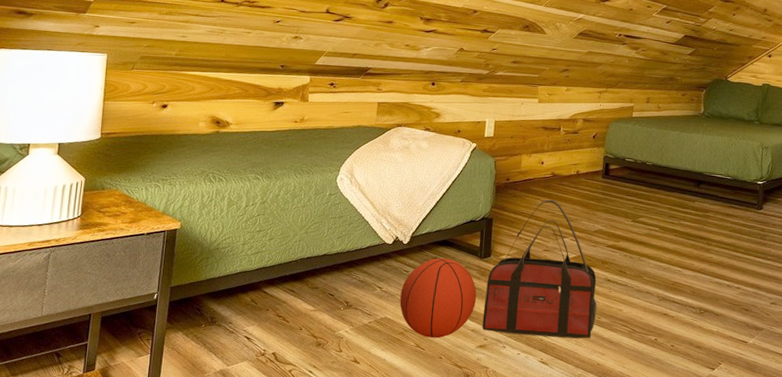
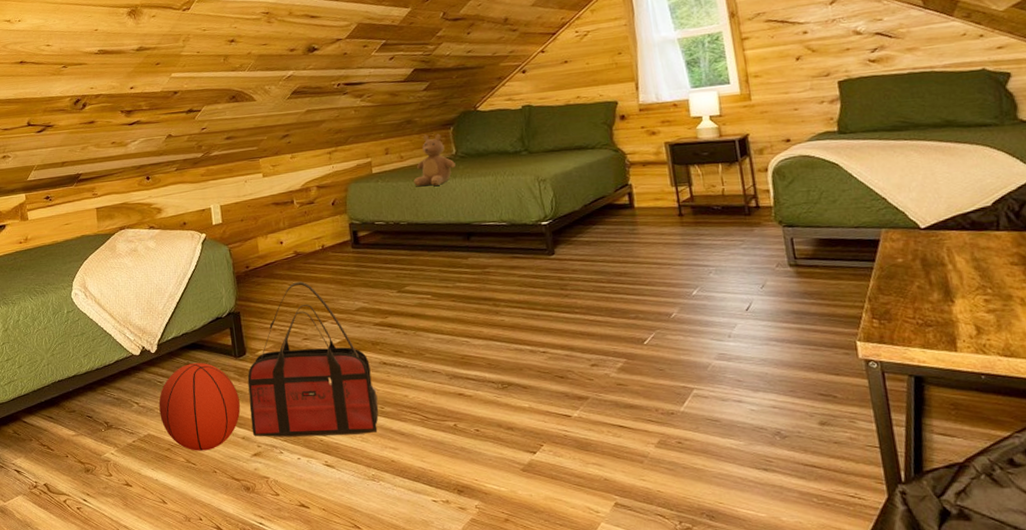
teddy bear: none [665,92,701,138] -> present [414,133,456,187]

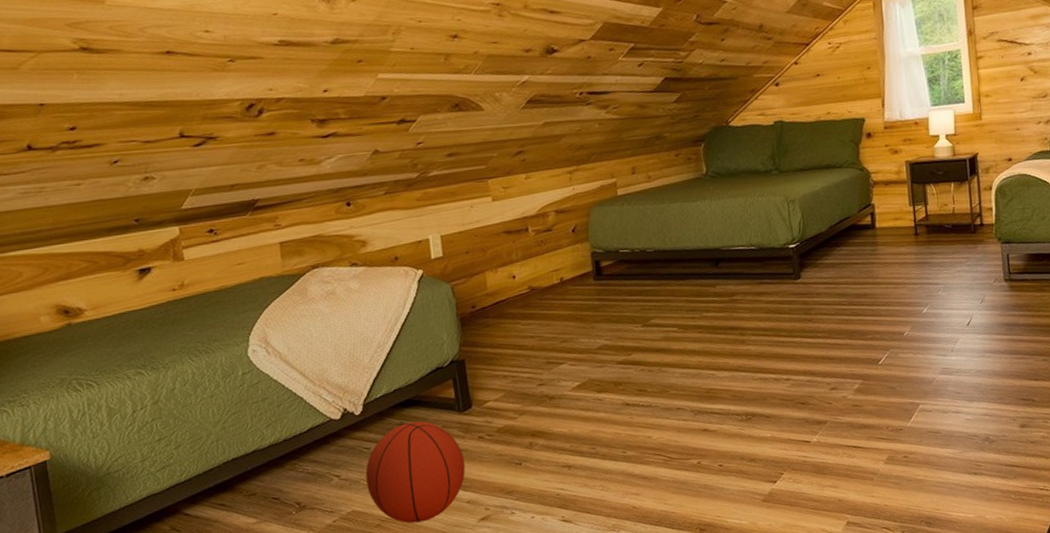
duffel bag: present [247,281,379,437] -> none [473,320,621,499]
teddy bear: present [414,133,456,187] -> none [662,151,706,210]

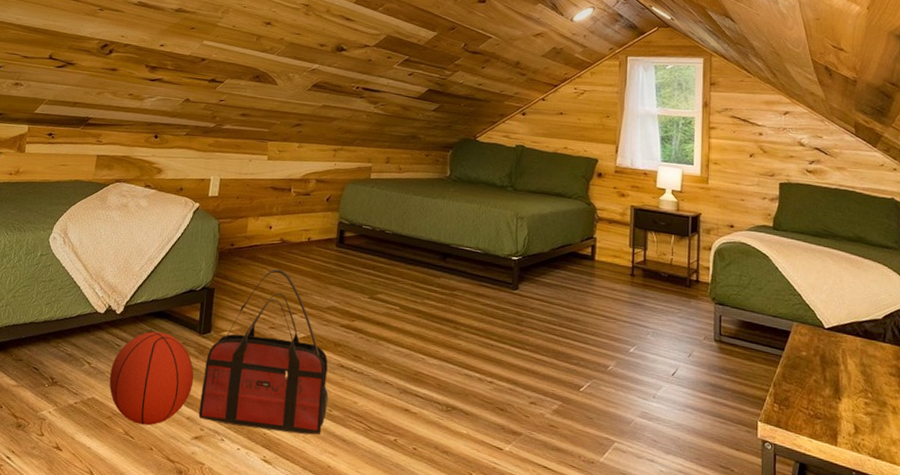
duffel bag: none [473,320,621,499] -> present [198,269,330,435]

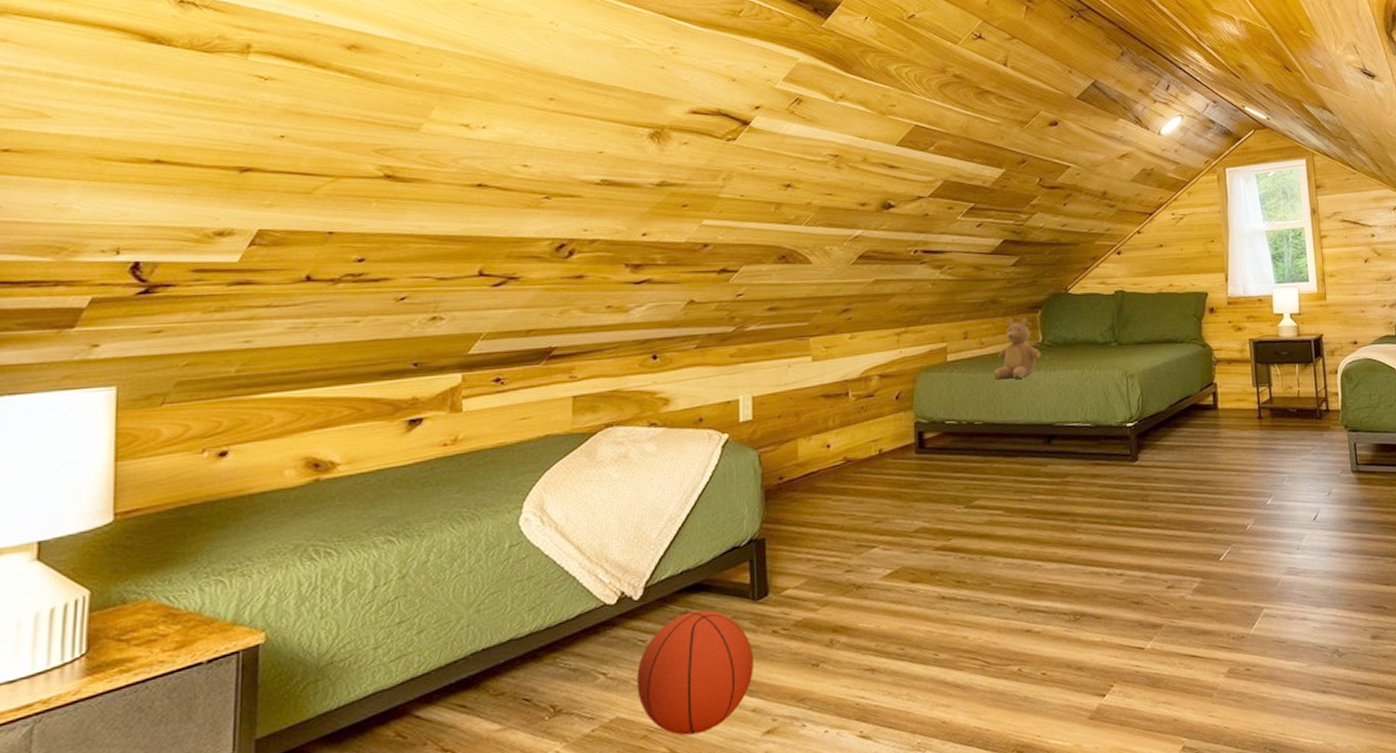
duffel bag: present [198,269,330,435] -> none [766,496,933,707]
teddy bear: none [406,152,447,204] -> present [994,317,1041,380]

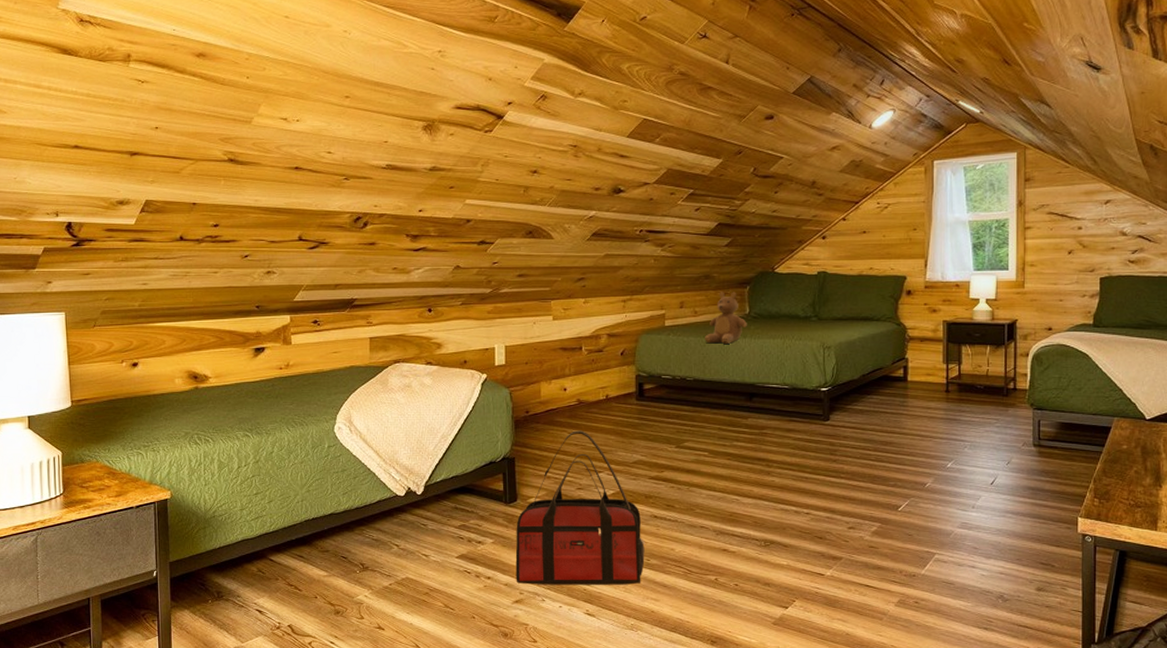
basketball: present [637,609,753,736] -> none [420,506,506,596]
duffel bag: none [766,496,933,707] -> present [515,430,646,585]

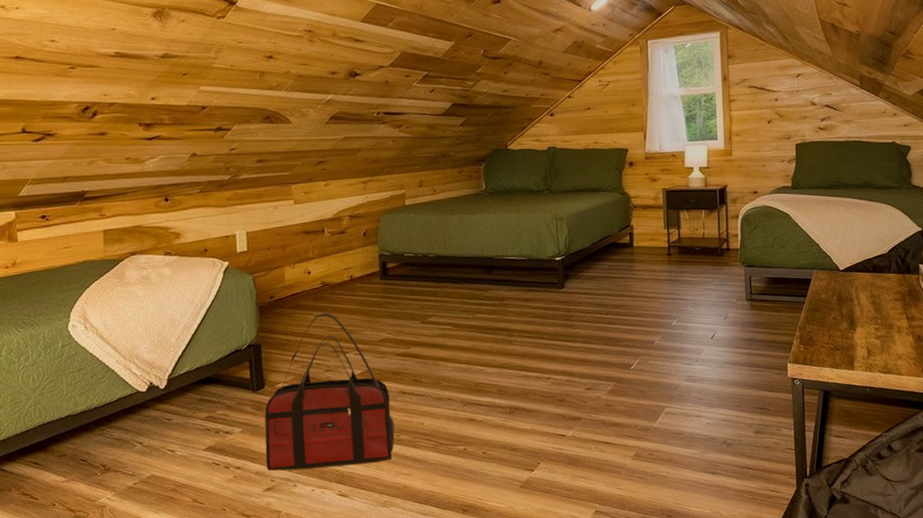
teddy bear: present [705,292,747,345] -> none [444,169,484,221]

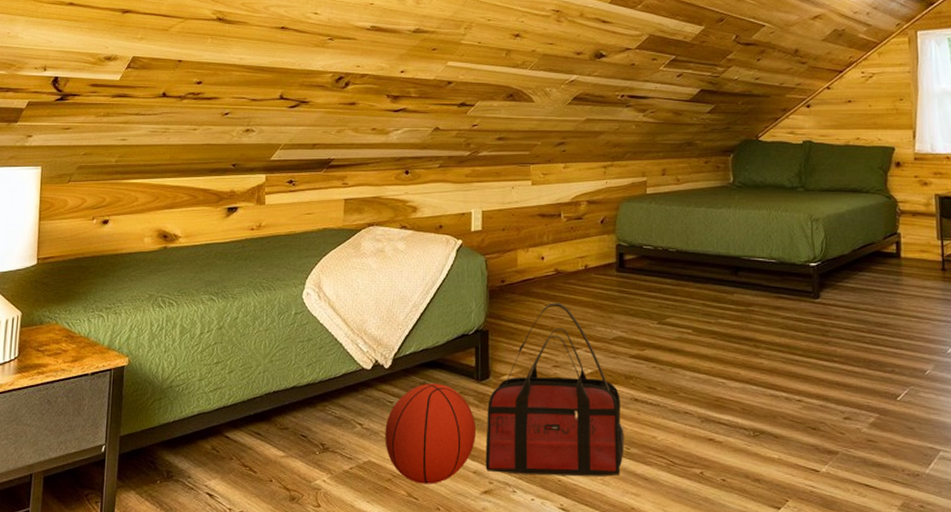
basketball: none [165,397,255,490] -> present [385,382,476,484]

